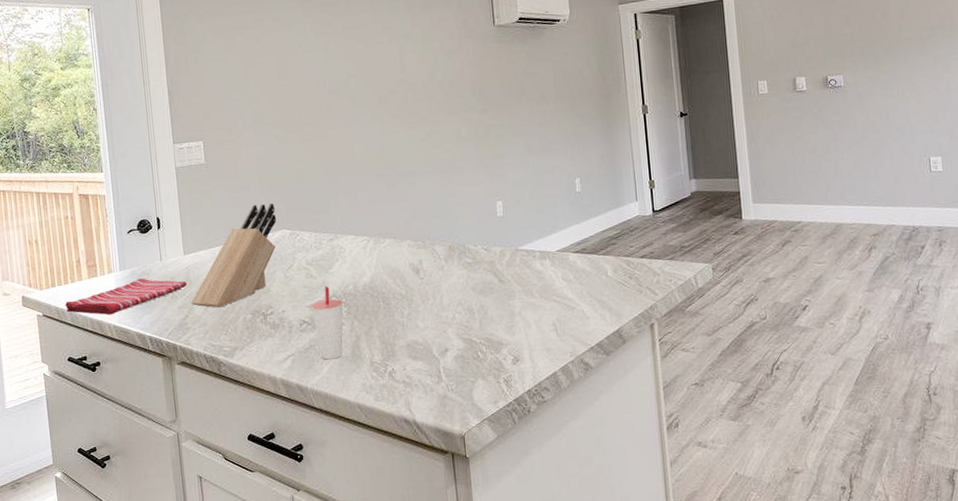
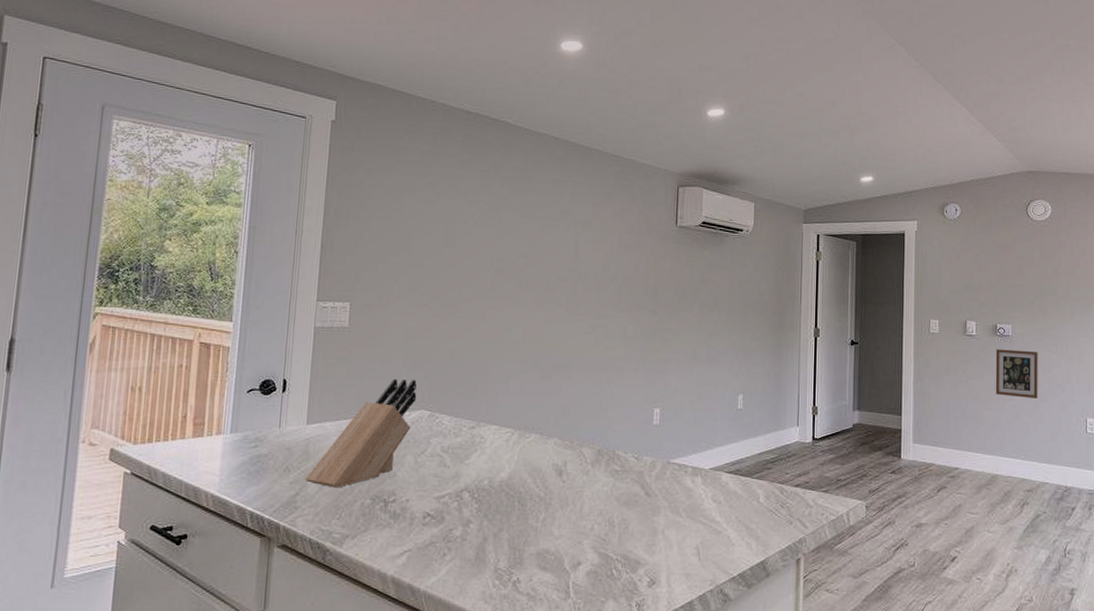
dish towel: present [65,278,187,315] -> none [159,444,305,482]
cup: present [311,285,344,360] -> none [438,477,475,560]
picture frame: none [828,98,877,146] -> present [995,349,1038,399]

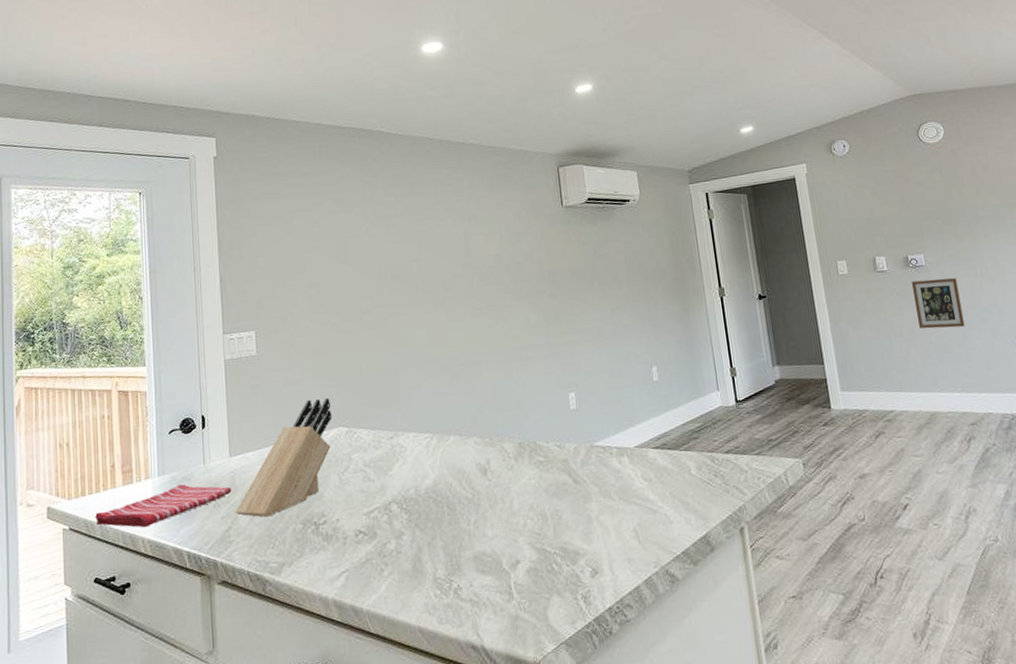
dish towel: none [159,444,305,482] -> present [95,484,232,528]

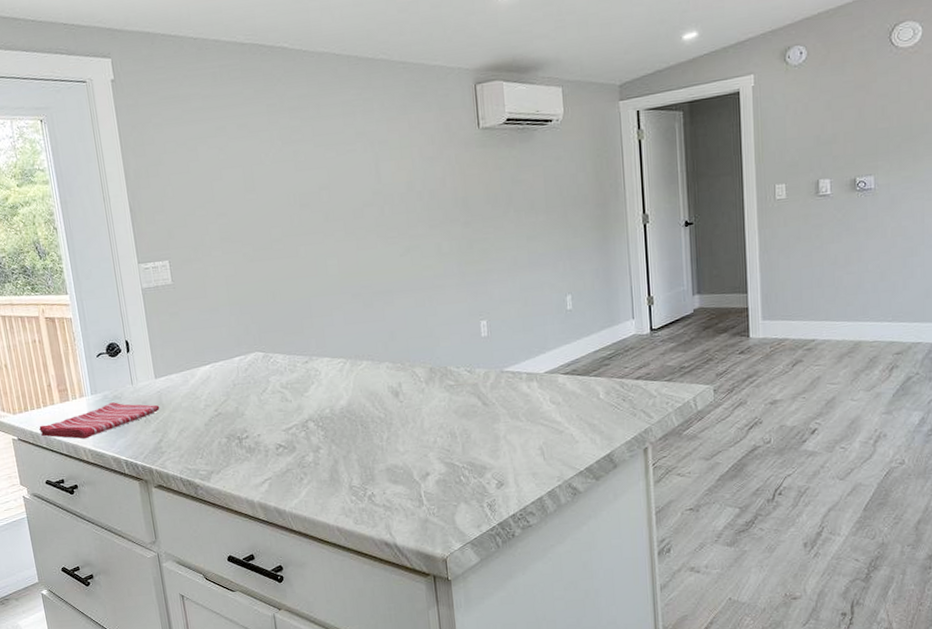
knife block: present [236,398,333,517] -> none [165,325,249,432]
picture frame: present [911,278,965,329] -> none [855,202,908,257]

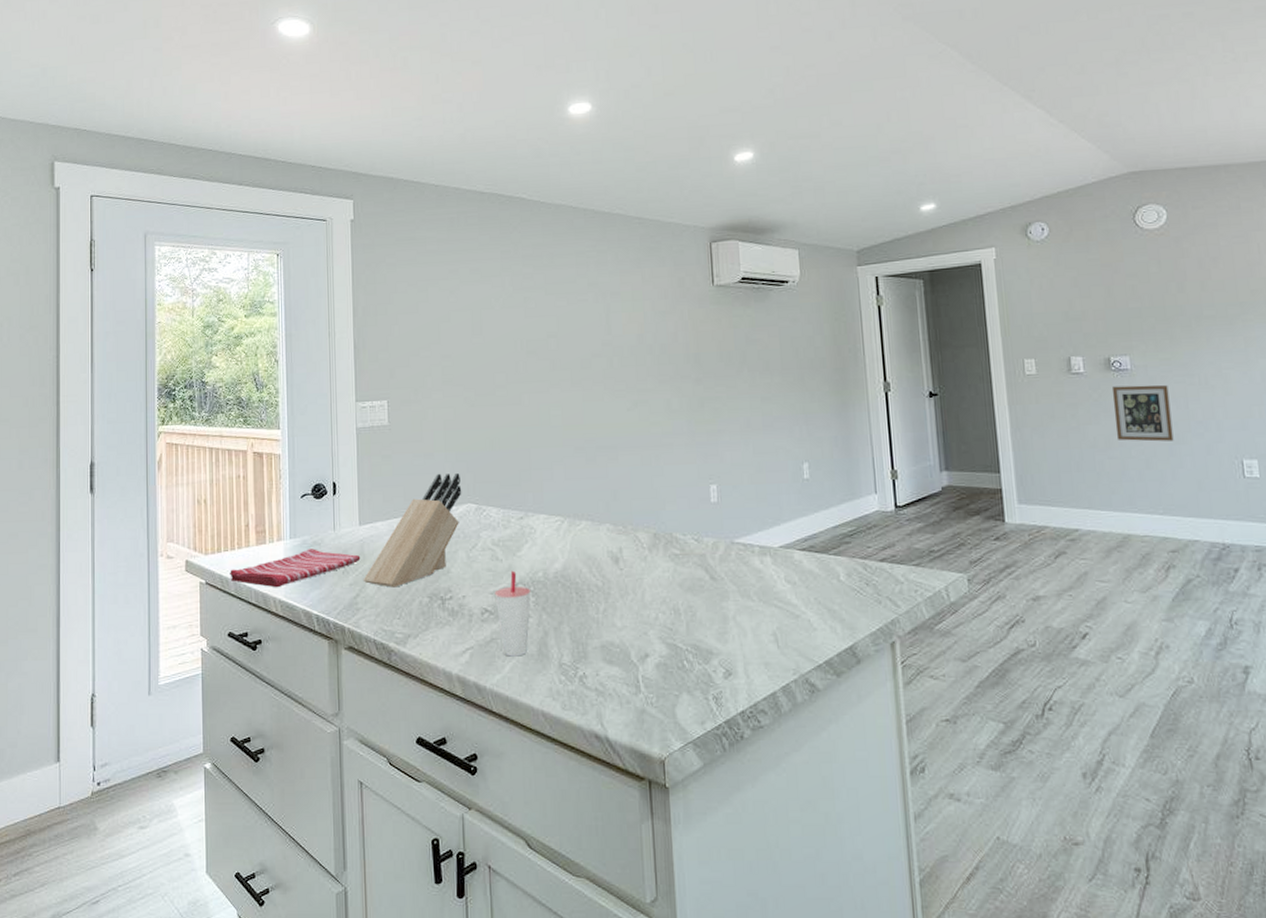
knife block: none [165,325,249,432] -> present [364,473,462,588]
cup: none [287,409,321,484] -> present [494,570,531,657]
picture frame: none [855,202,908,257] -> present [1111,385,1174,442]

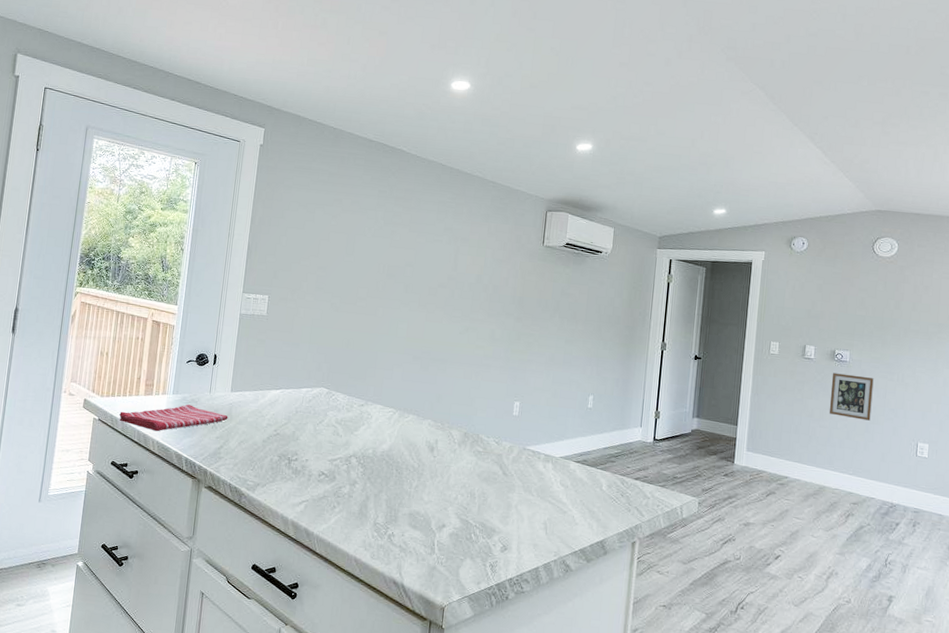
knife block: present [364,473,462,588] -> none [228,360,319,445]
cup: present [494,570,531,657] -> none [331,445,361,513]

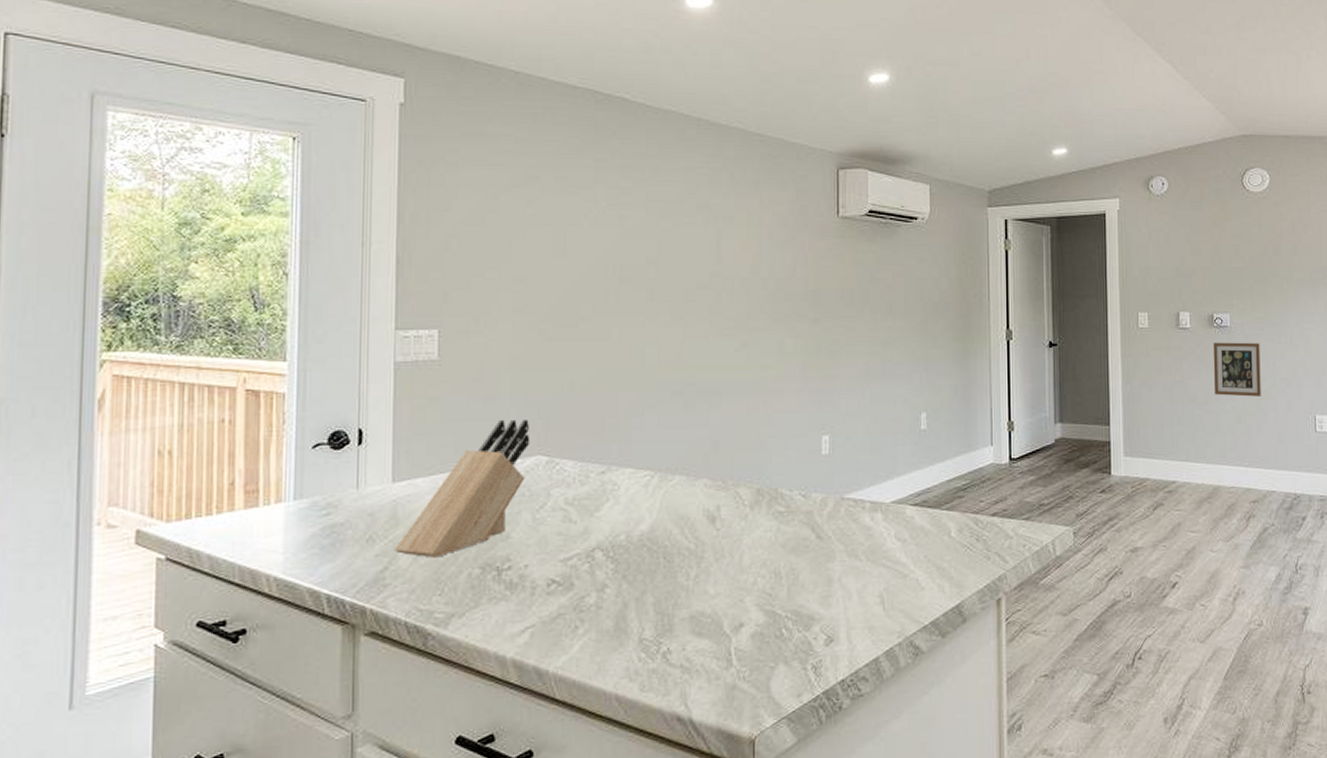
dish towel: present [119,404,228,432] -> none [203,512,392,563]
knife block: none [228,360,319,445] -> present [395,419,530,558]

